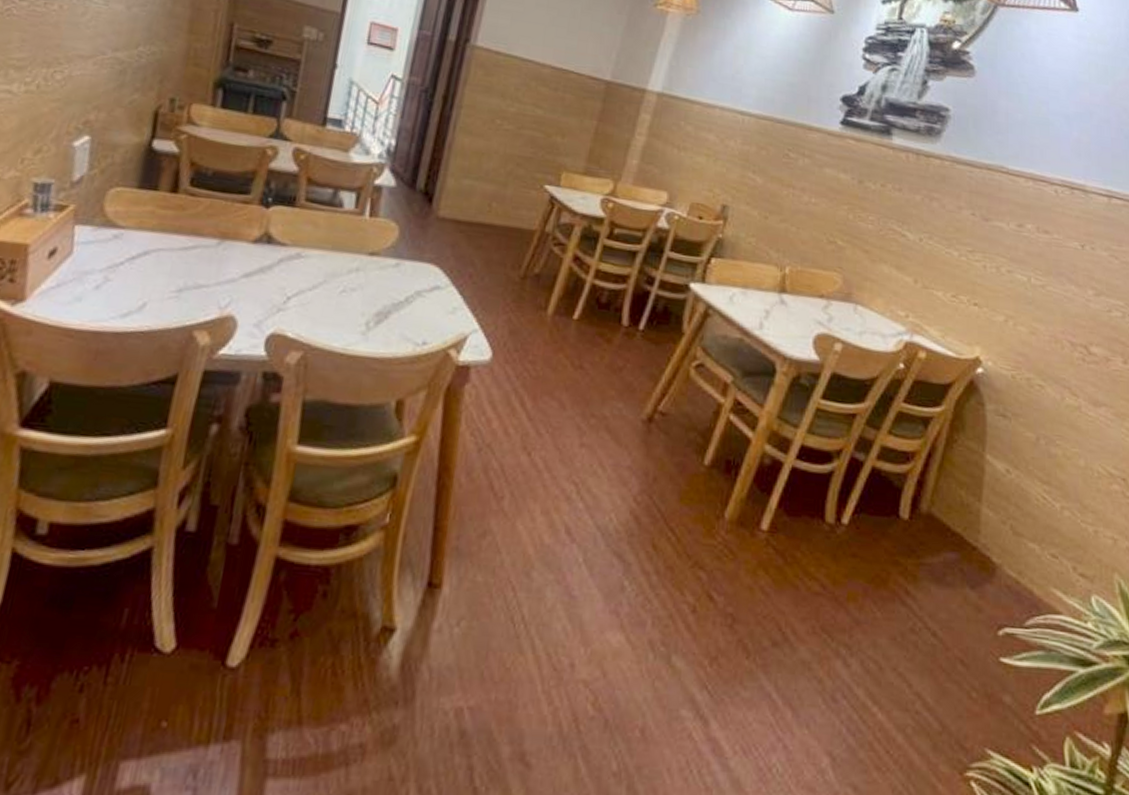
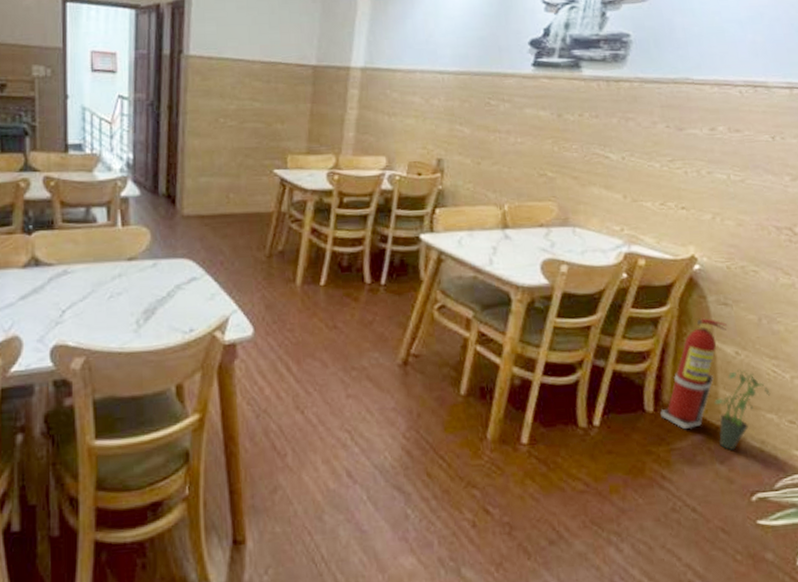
fire extinguisher: none [916,426,1002,545] -> present [660,318,727,430]
potted plant: none [974,489,1037,576] -> present [714,369,771,450]

